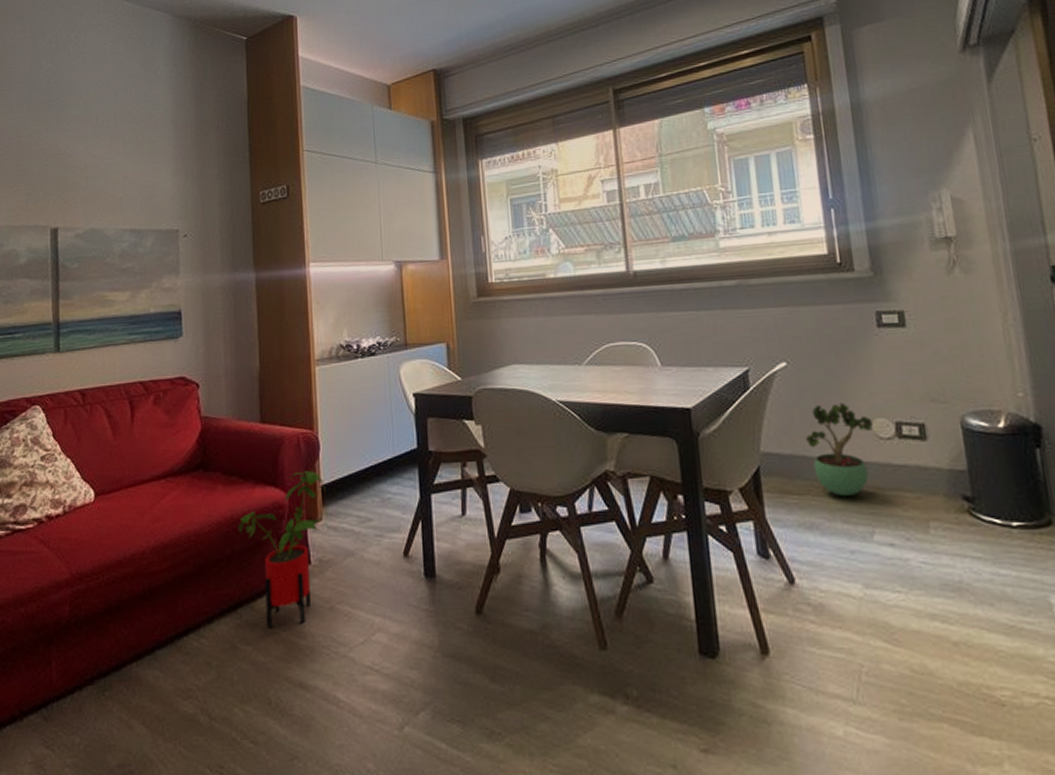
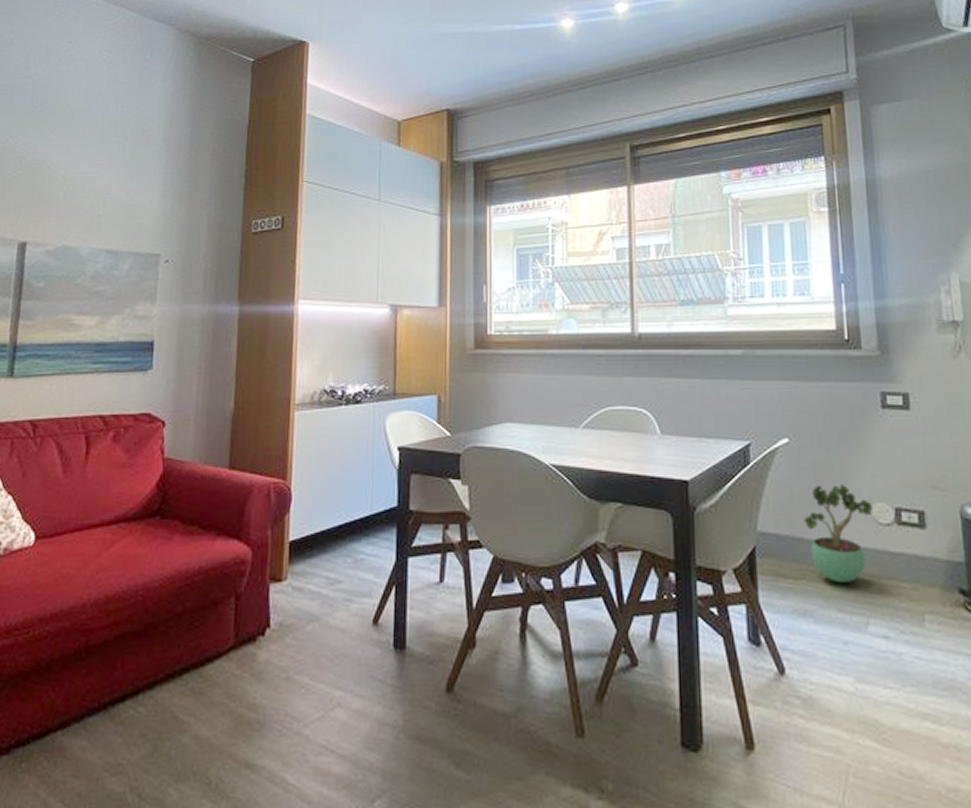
house plant: present [238,471,326,629] -> none [192,524,294,699]

